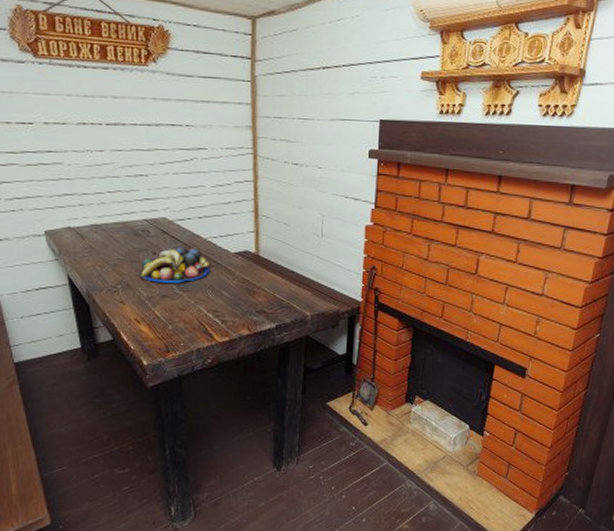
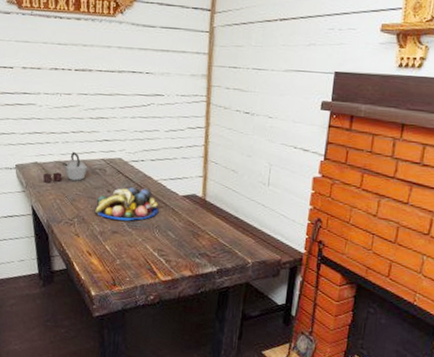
kettle: none [77,212,129,249] -> present [42,151,88,183]

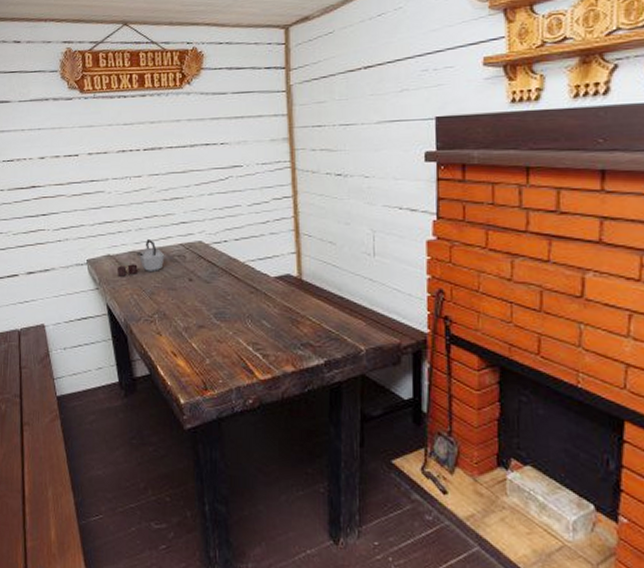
fruit bowl: present [95,186,159,221] -> none [177,272,249,312]

